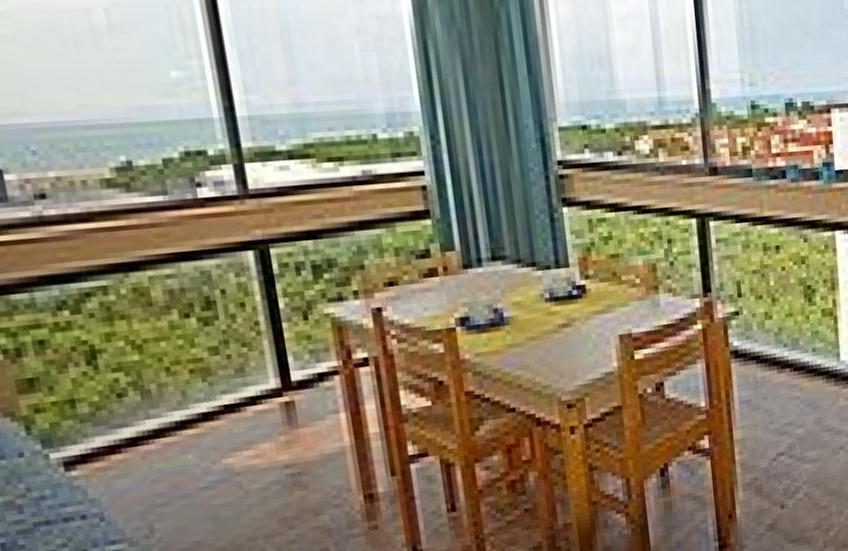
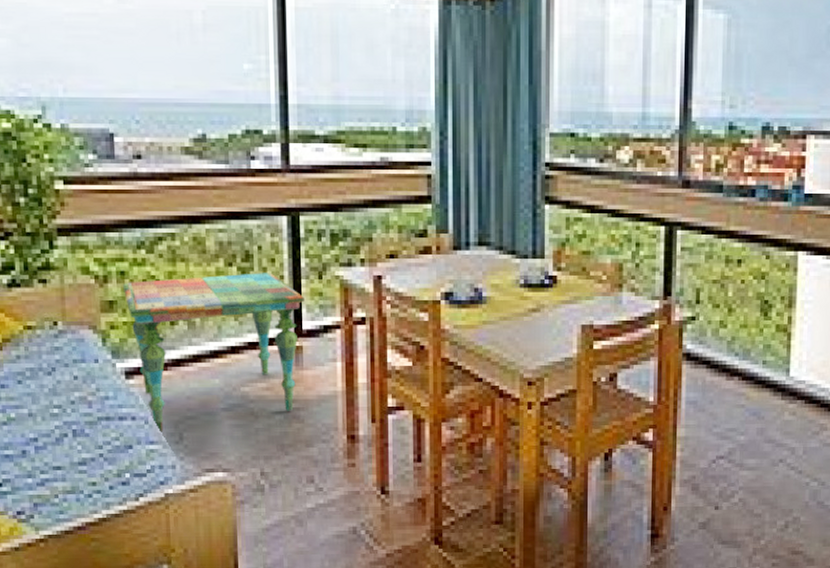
side table: none [43,320,293,528] -> present [122,273,304,432]

